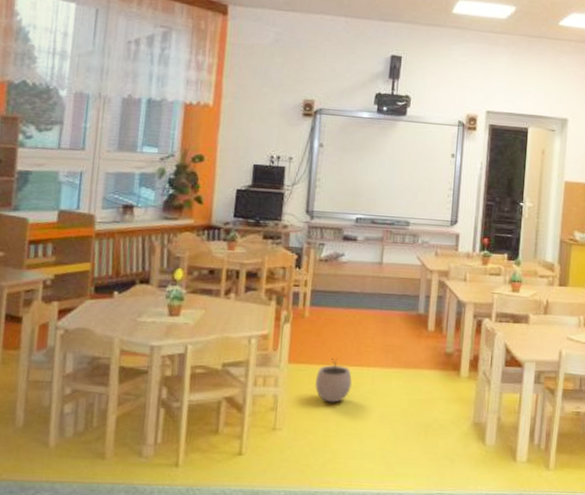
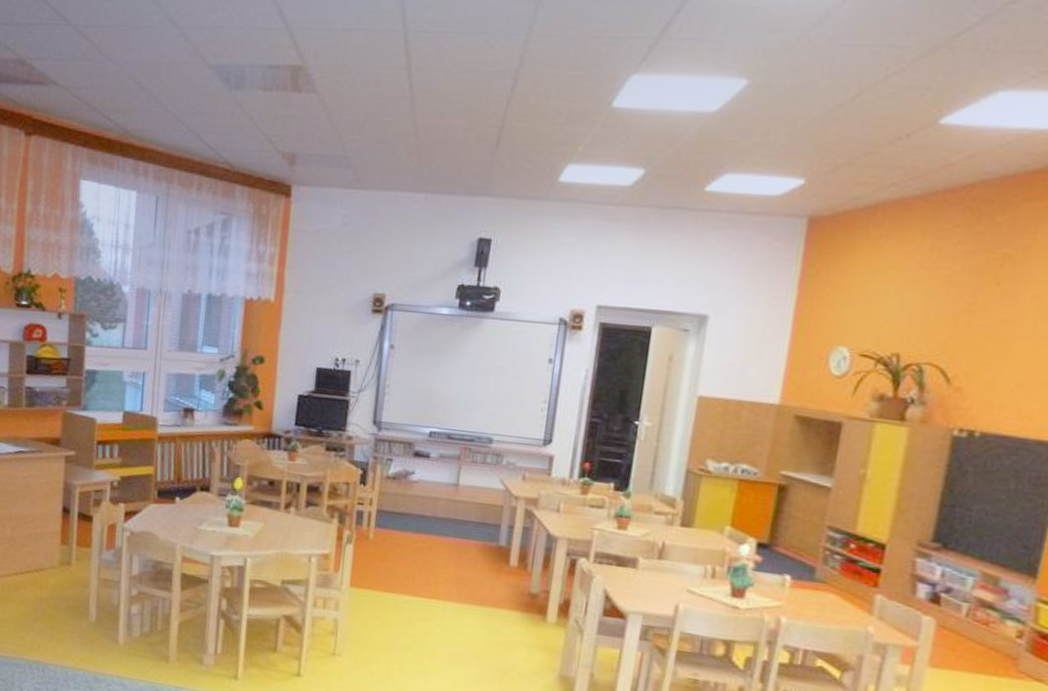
plant pot: present [315,357,352,403] -> none [378,585,419,635]

